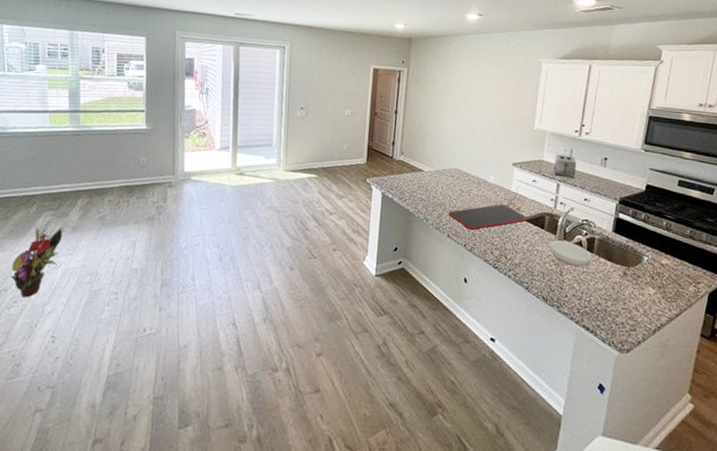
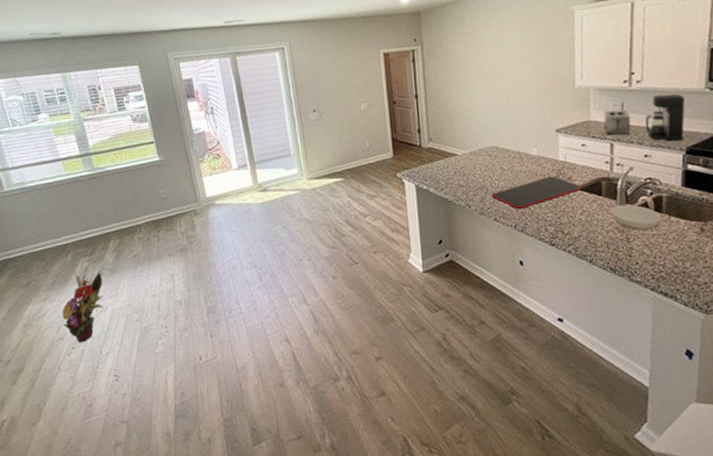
coffee maker: none [588,147,623,191] -> present [645,93,685,141]

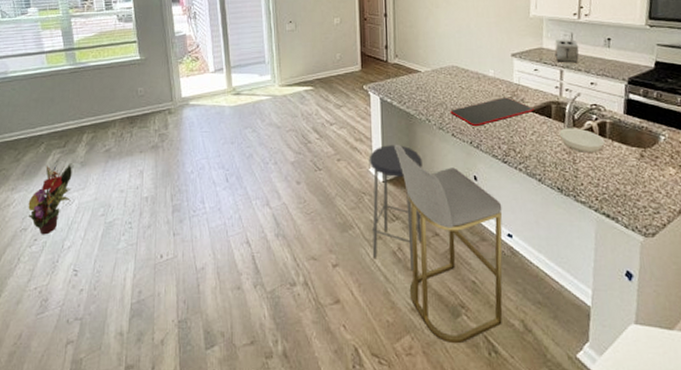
bar stool: none [407,233,468,362] -> present [369,145,422,272]
bar stool: none [433,232,555,429] -> present [395,144,503,343]
coffee maker: present [645,93,685,141] -> none [591,28,628,71]

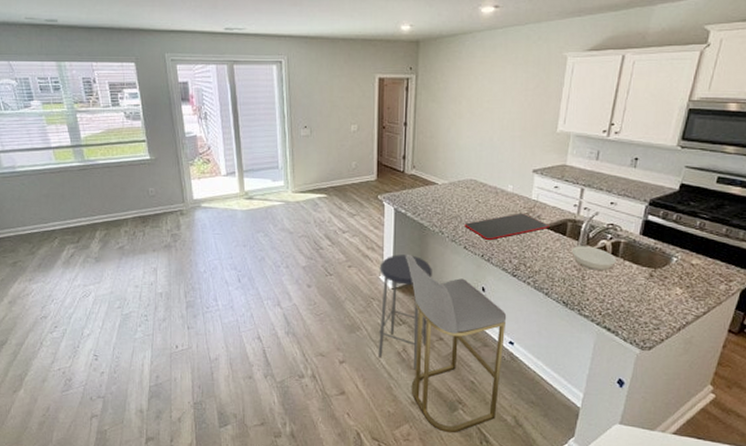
bouquet: present [28,162,74,235] -> none [46,257,88,323]
toaster: present [554,40,579,63] -> none [577,157,604,182]

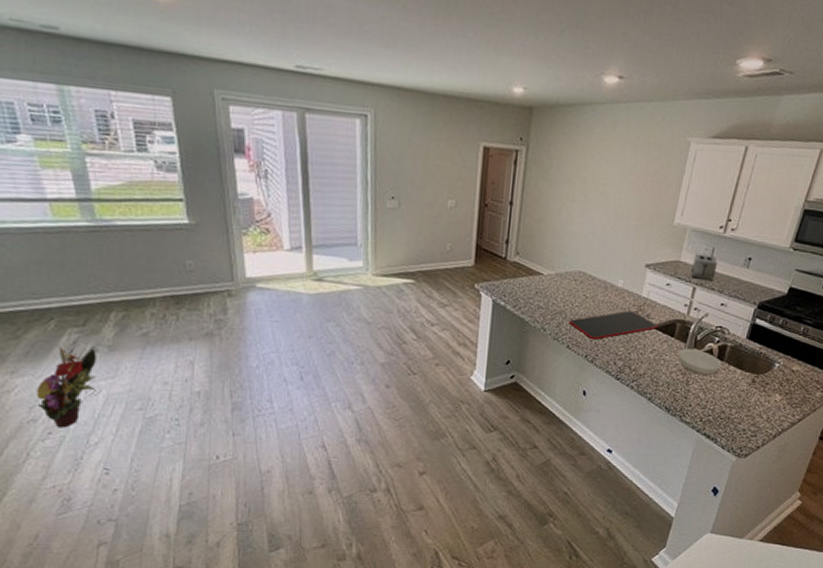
bouquet: none [46,257,88,323] -> present [36,344,98,428]
bar stool: present [378,254,432,371] -> none [464,352,531,482]
bar stool: present [406,253,507,432] -> none [498,352,607,547]
toaster: none [577,157,604,182] -> present [690,254,718,281]

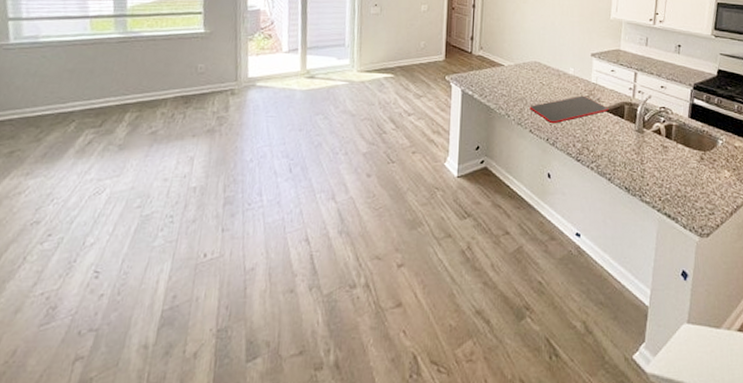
bouquet: present [36,344,98,428] -> none [44,144,110,229]
bowl: present [678,348,722,375] -> none [630,129,670,154]
toaster: present [690,254,718,281] -> none [630,43,653,67]

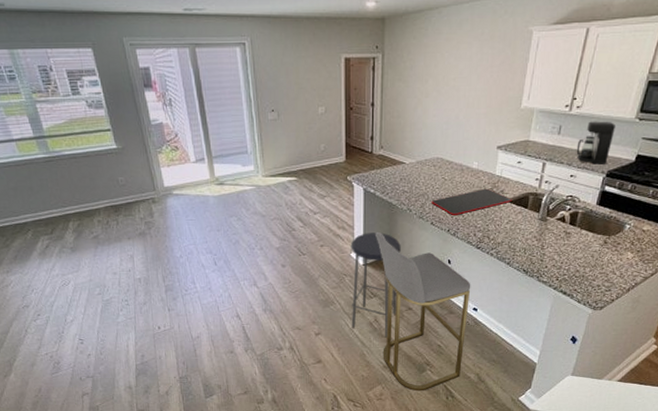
bar stool: none [440,139,498,273] -> present [350,232,401,339]
bar stool: none [472,138,573,347] -> present [376,231,471,391]
coffee maker: none [663,35,695,77] -> present [576,121,615,164]

